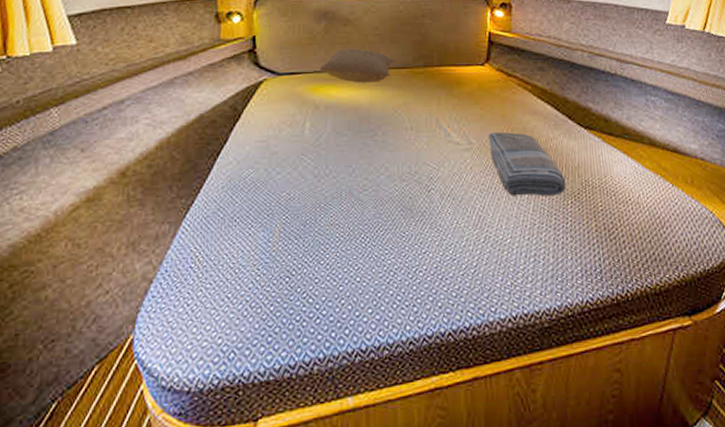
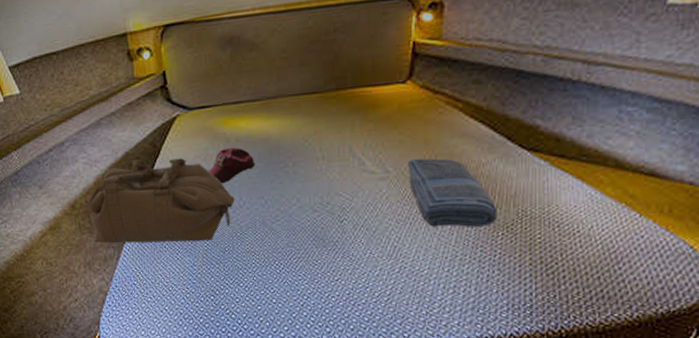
duffel bag: none [140,122,320,218] -> present [85,158,235,244]
baseball cap: none [293,114,345,151] -> present [208,147,256,184]
pillow: present [320,48,393,83] -> none [229,75,303,113]

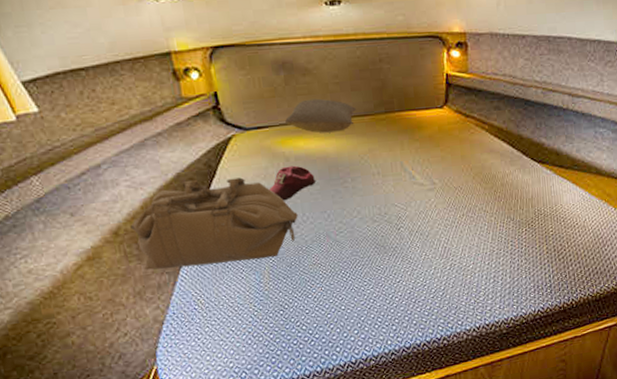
pillow: none [229,75,303,113] -> present [285,98,356,133]
towel: present [408,158,498,227] -> none [450,171,521,228]

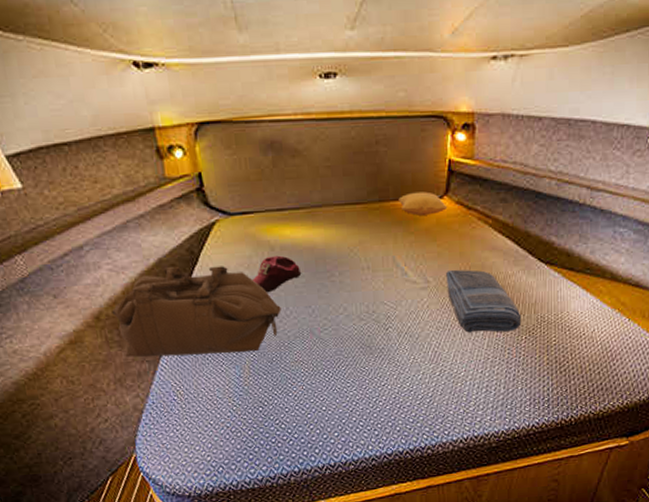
pillow: present [285,98,356,133] -> none [272,183,347,221]
cushion: none [403,102,448,124] -> present [398,191,448,216]
towel: none [450,171,521,228] -> present [446,269,522,333]

